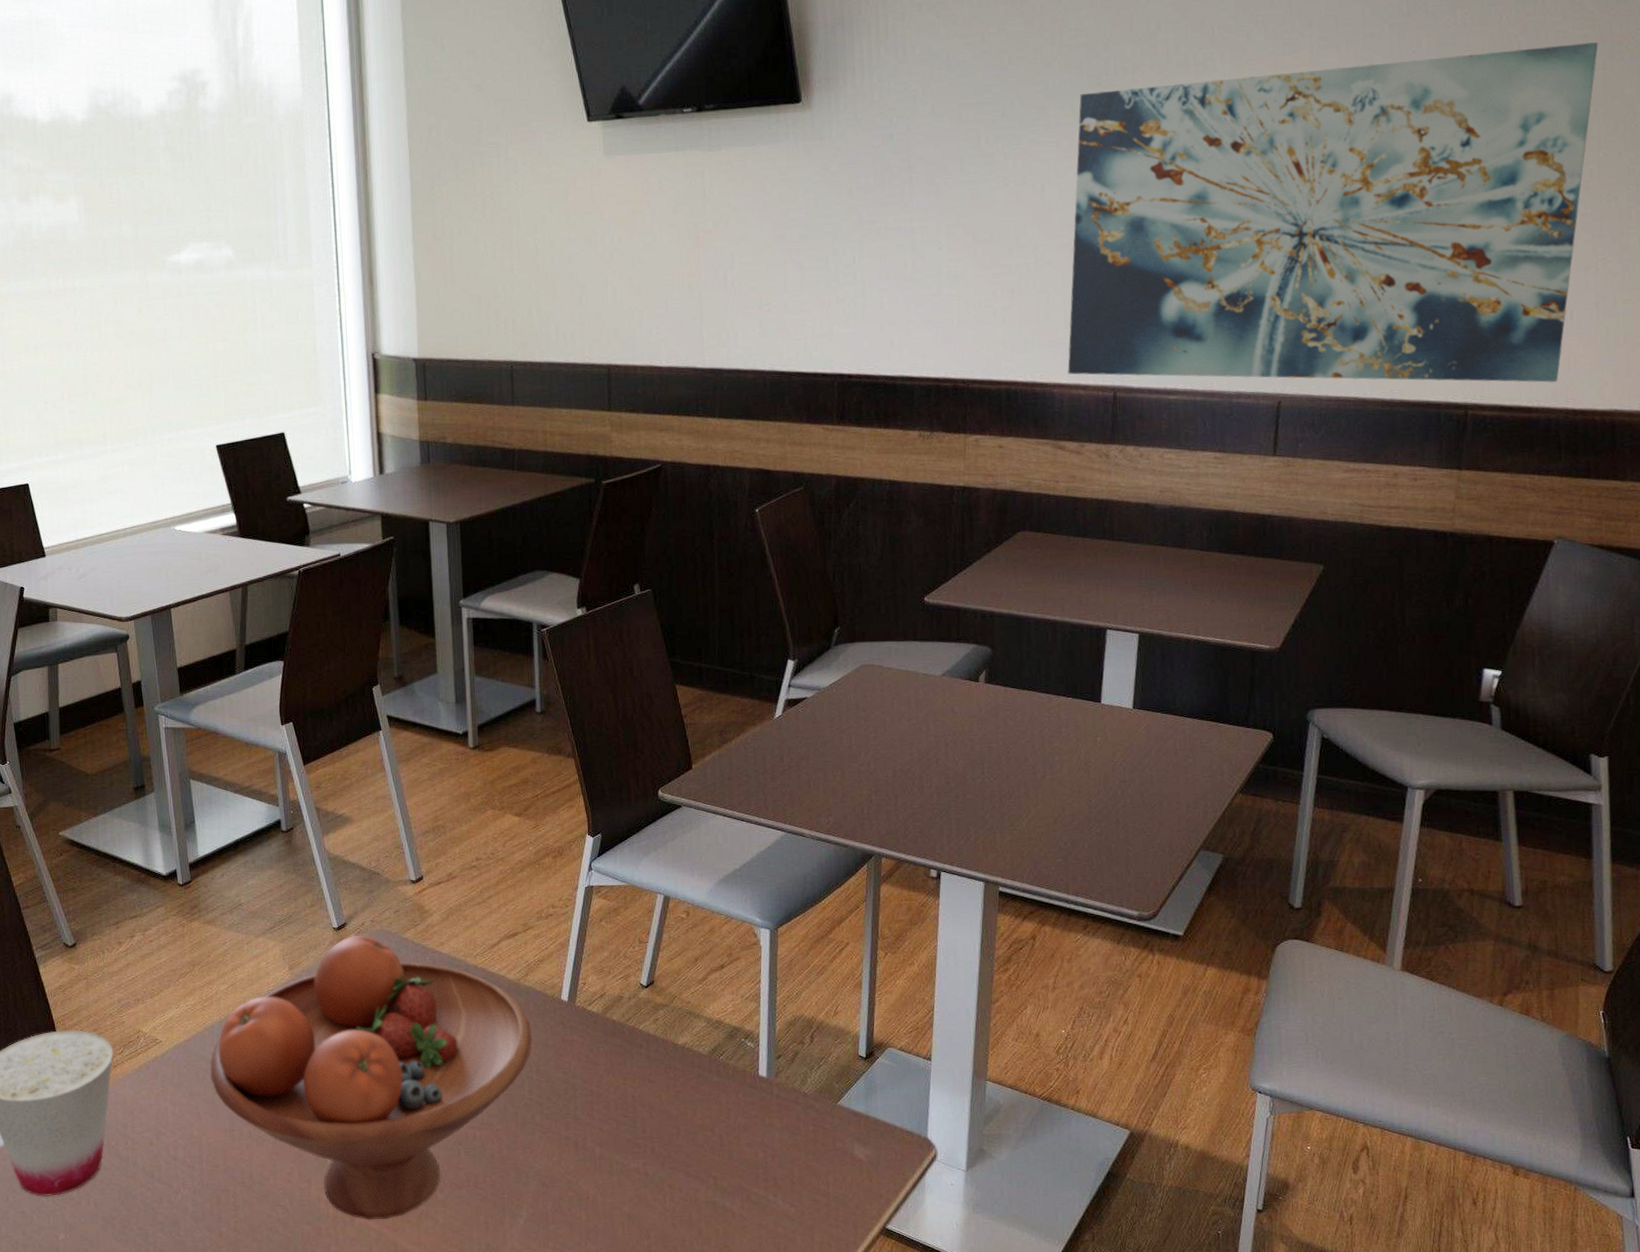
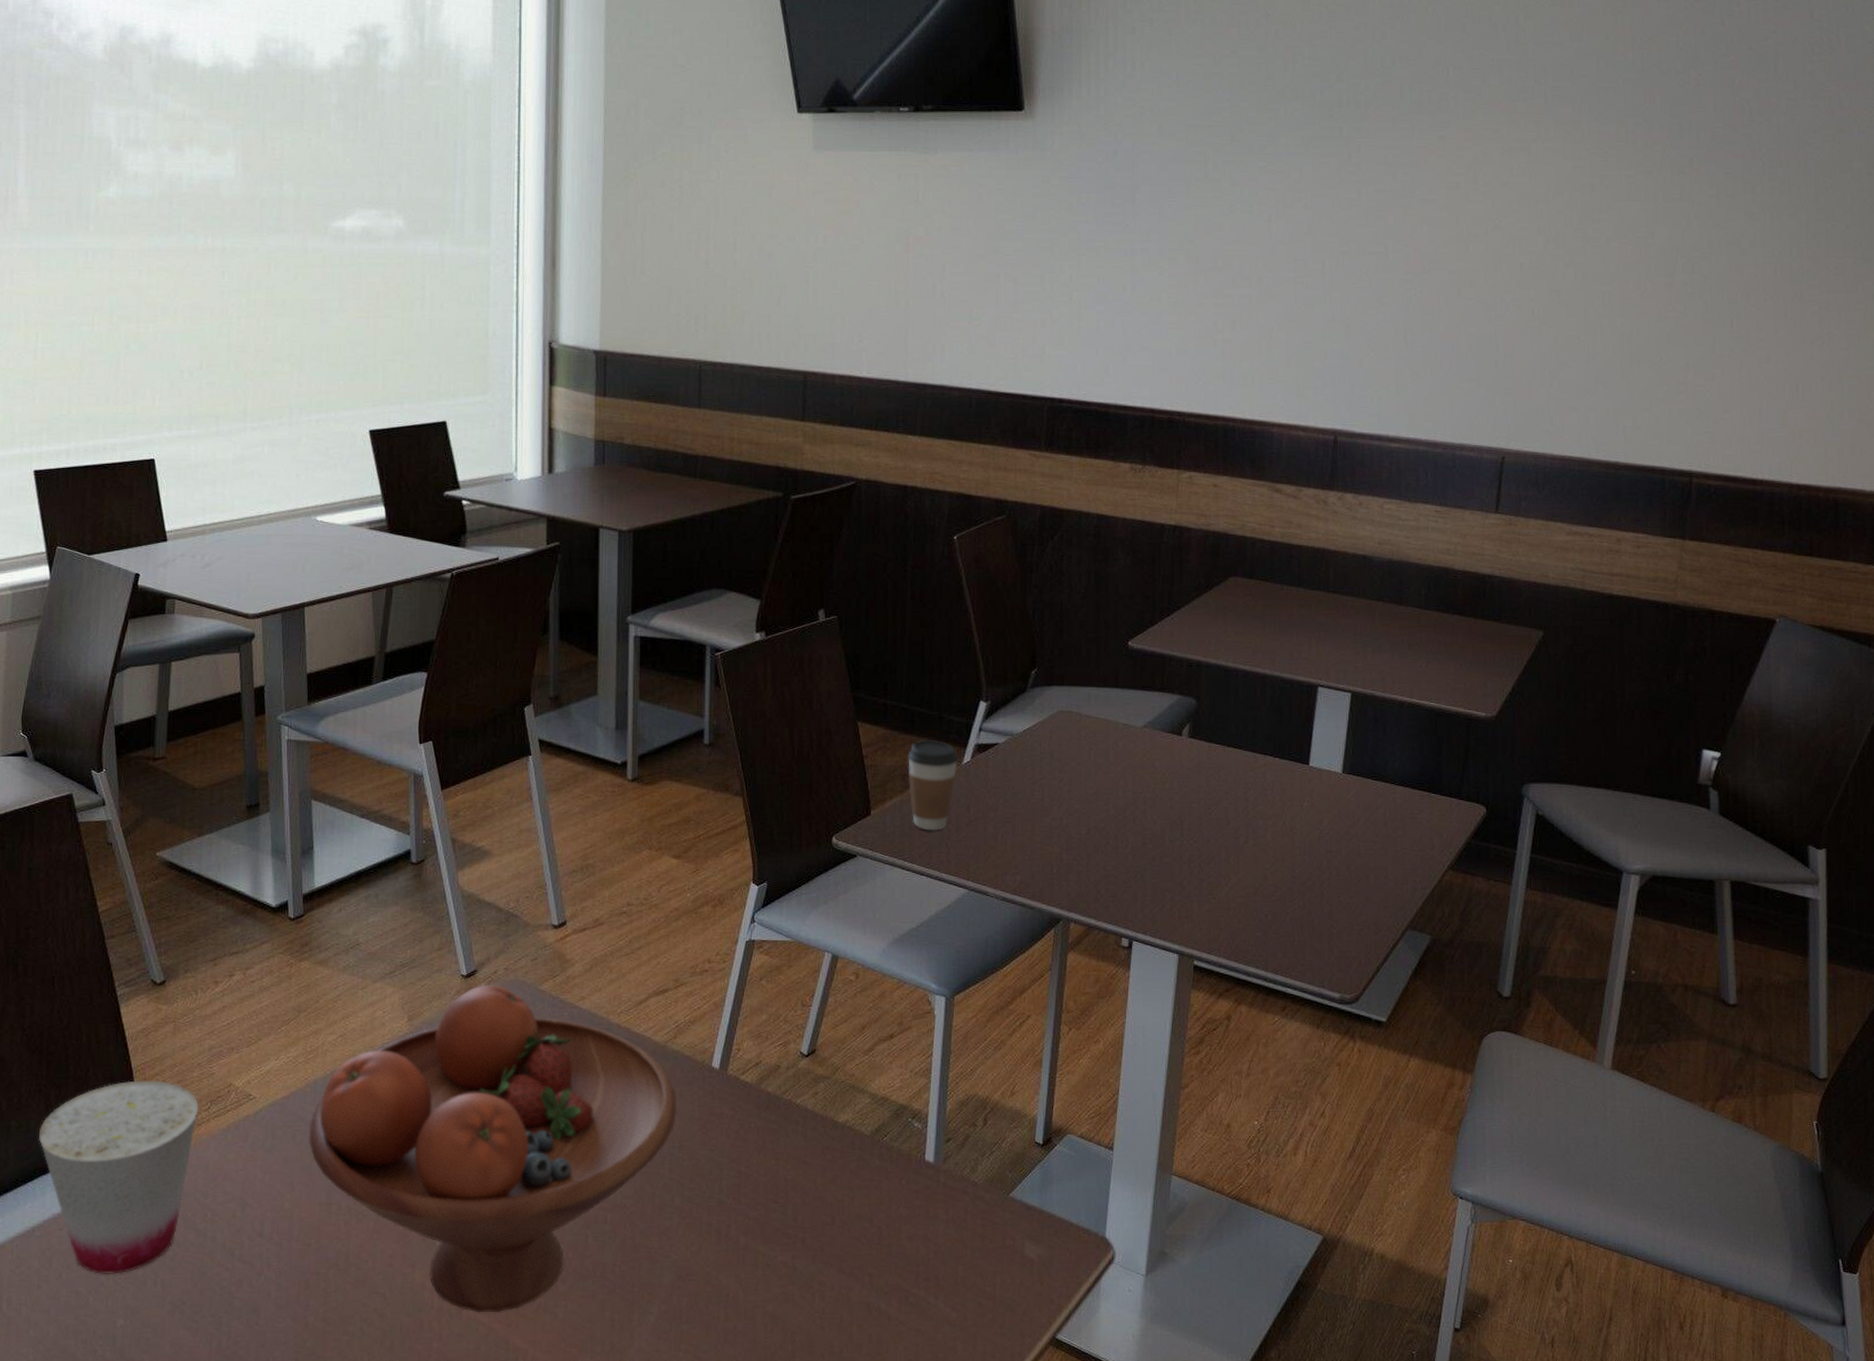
coffee cup: none [723,698,771,780] -> present [908,740,959,831]
wall art: present [1067,42,1598,383] -> none [1288,113,1828,456]

